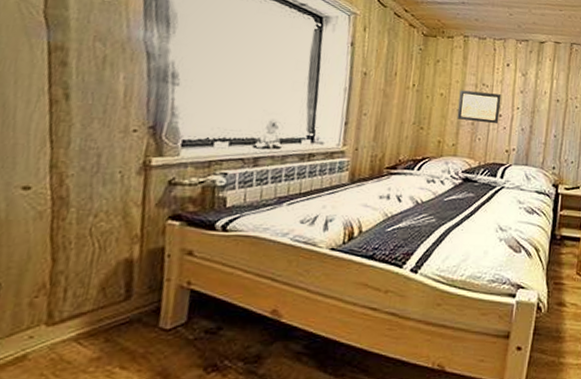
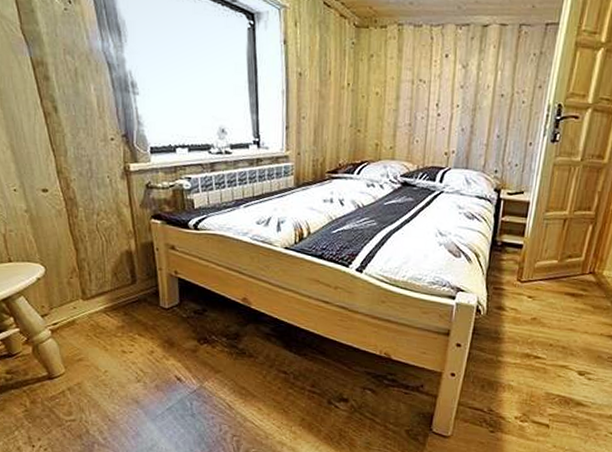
wall art: present [457,90,502,125] -> none [393,87,440,125]

